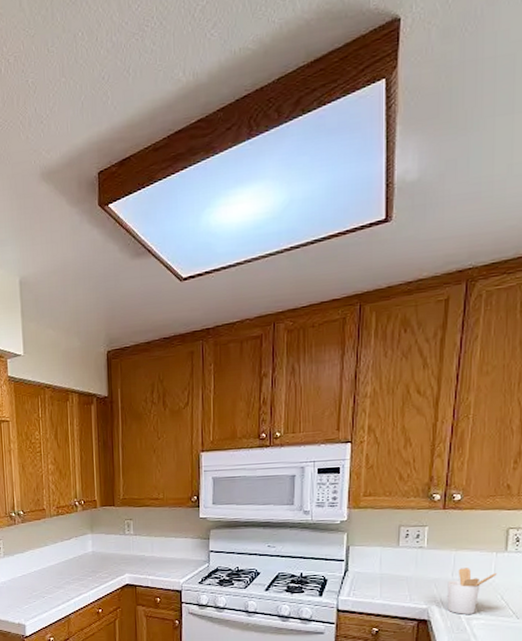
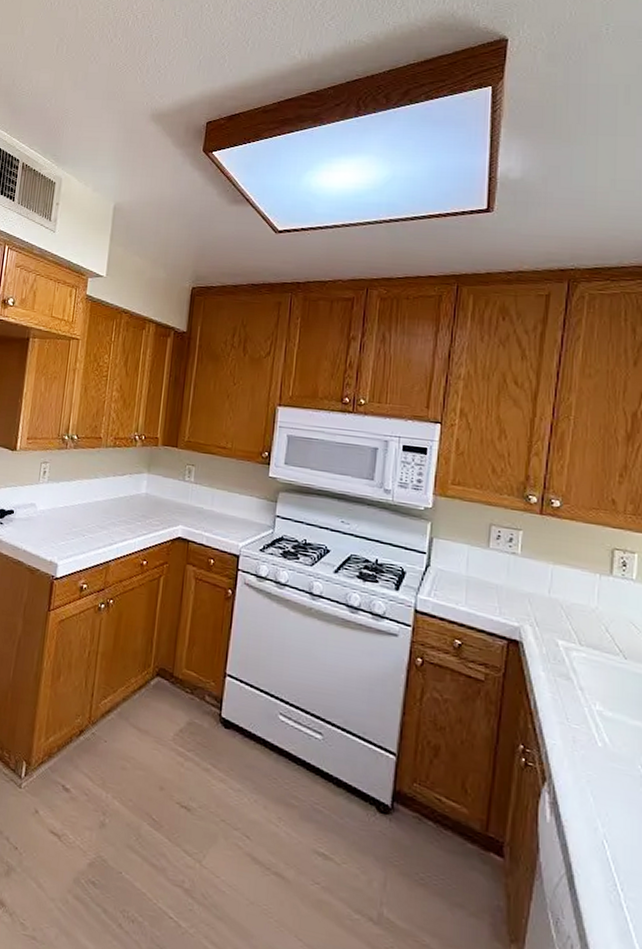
utensil holder: present [447,568,497,614] -> none [542,585,600,644]

